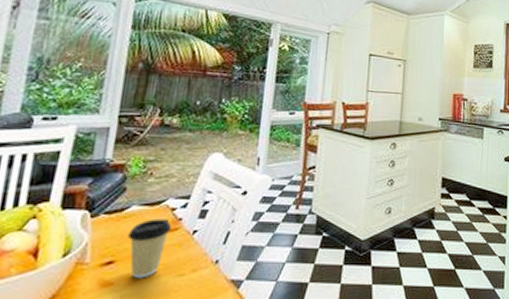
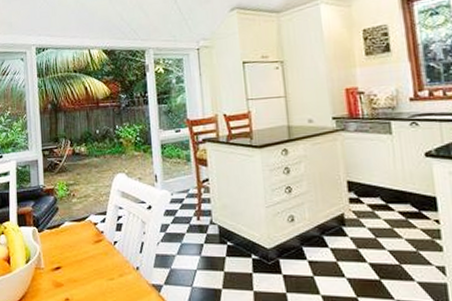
coffee cup: present [128,219,172,279] -> none [66,232,97,281]

